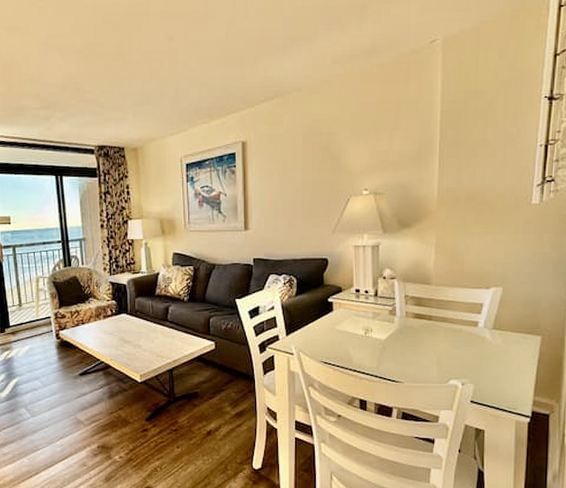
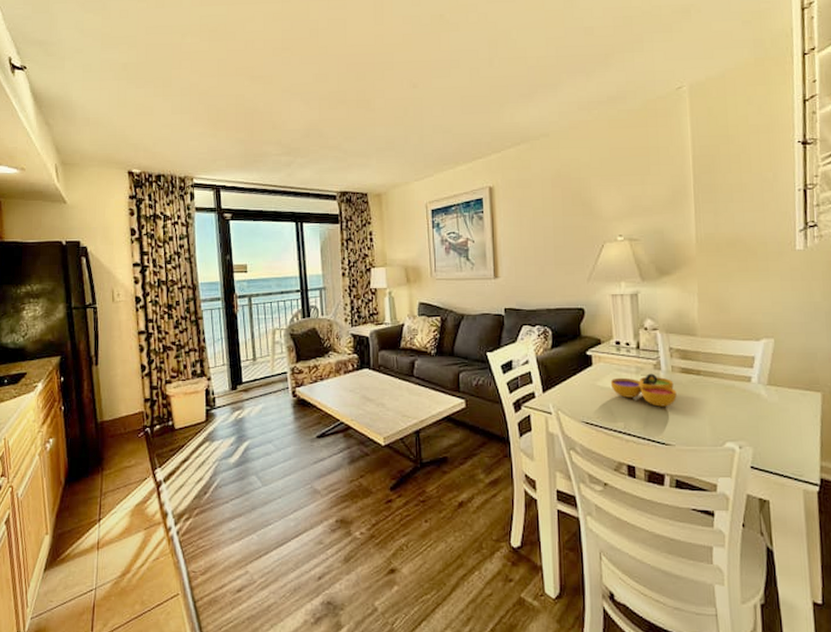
decorative bowl: none [348,318,409,348] -> present [610,373,677,407]

